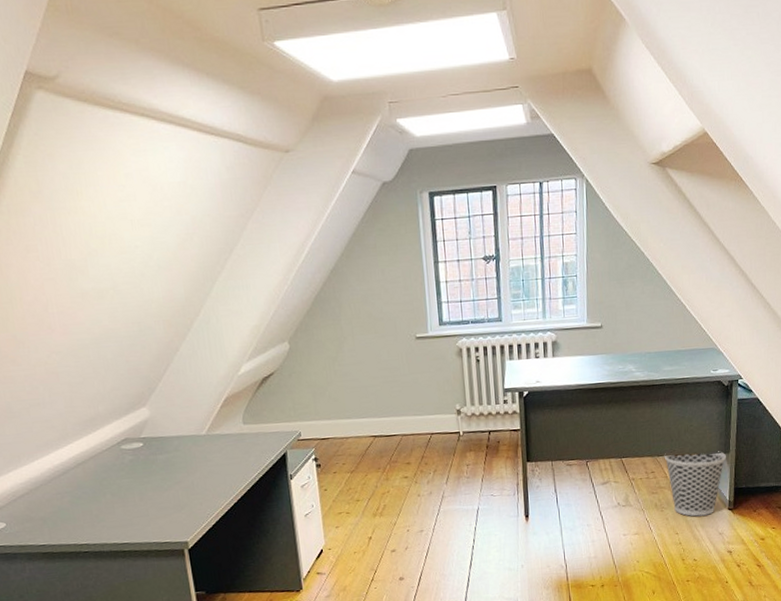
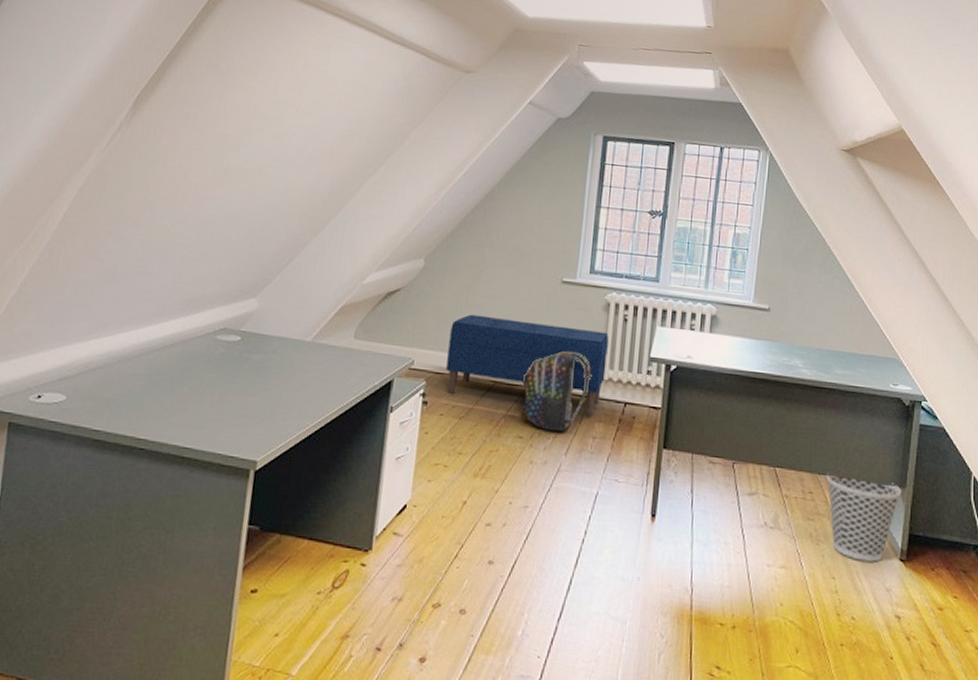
bench: none [326,374,469,455] -> present [446,314,609,416]
backpack: none [398,396,457,467] -> present [521,350,592,433]

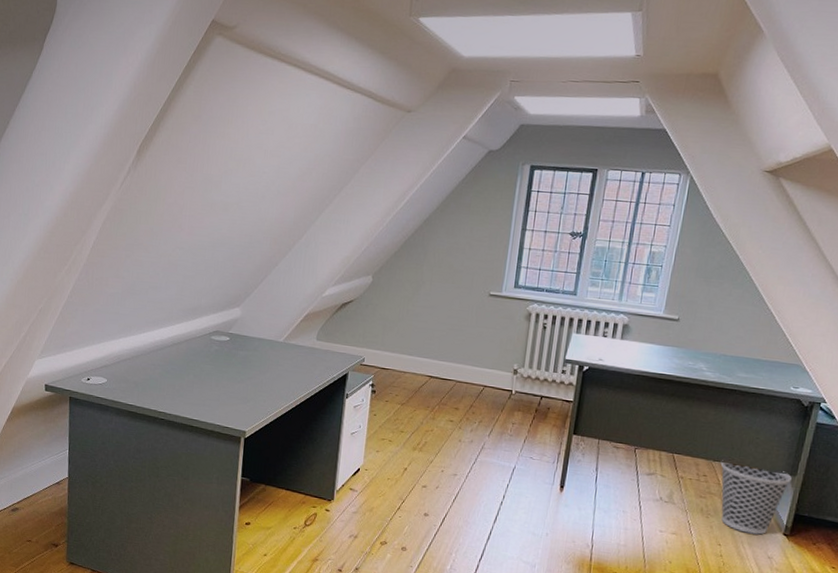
bench: present [446,314,609,416] -> none [391,321,529,406]
backpack: present [521,350,592,433] -> none [452,352,514,418]

